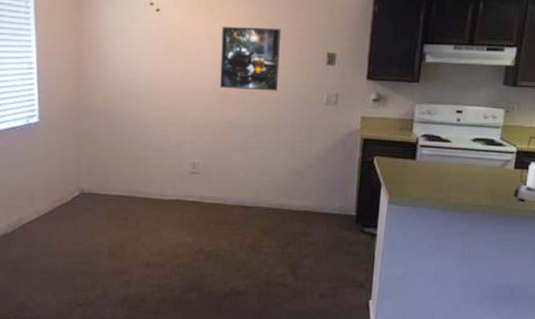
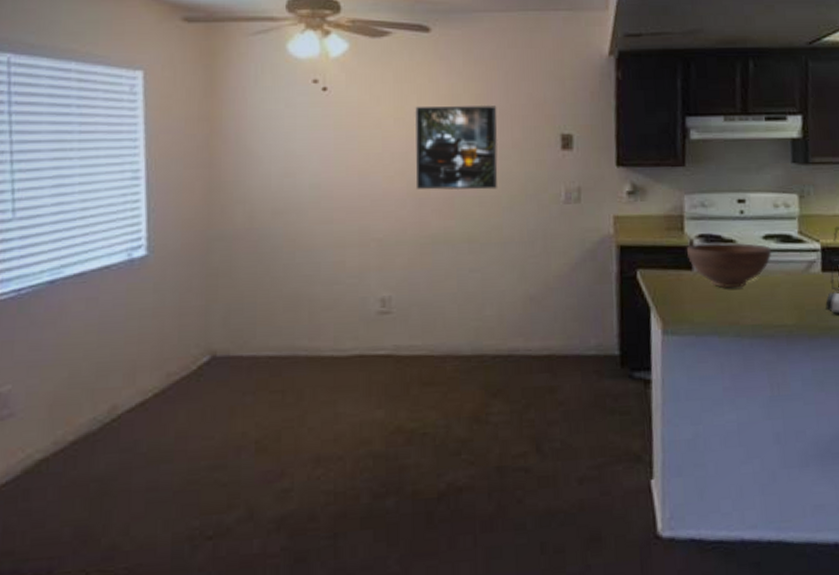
fruit bowl: none [412,140,478,175] -> present [686,242,772,288]

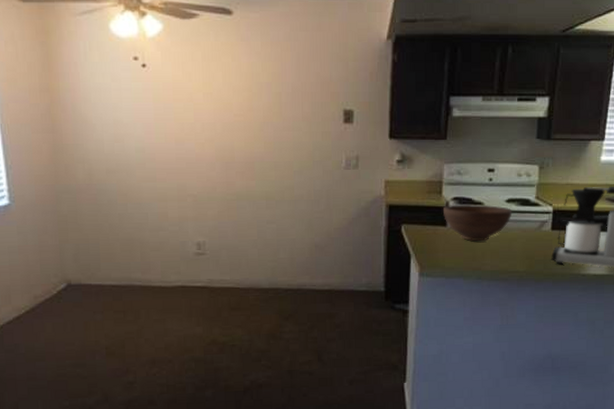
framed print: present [414,106,498,190] -> none [220,82,290,156]

